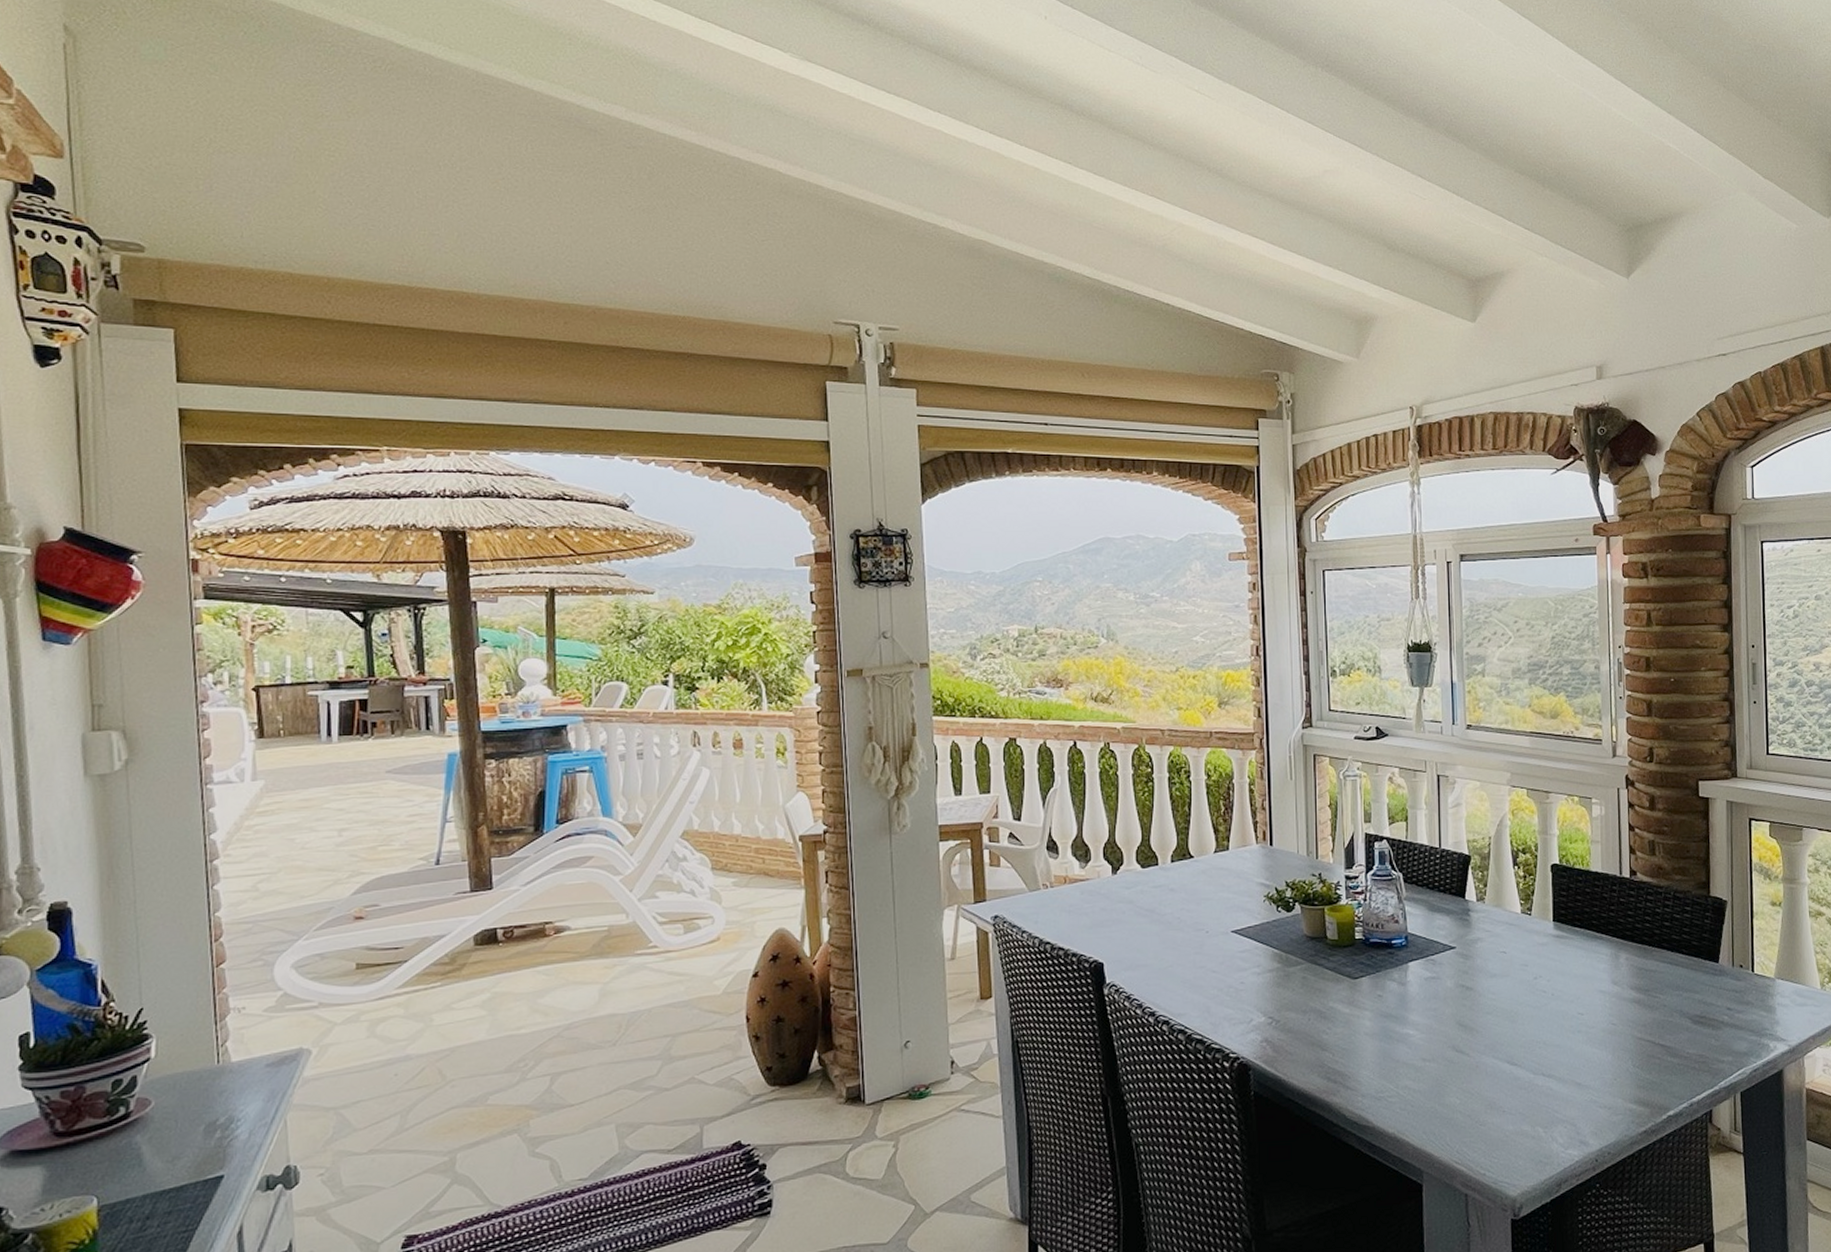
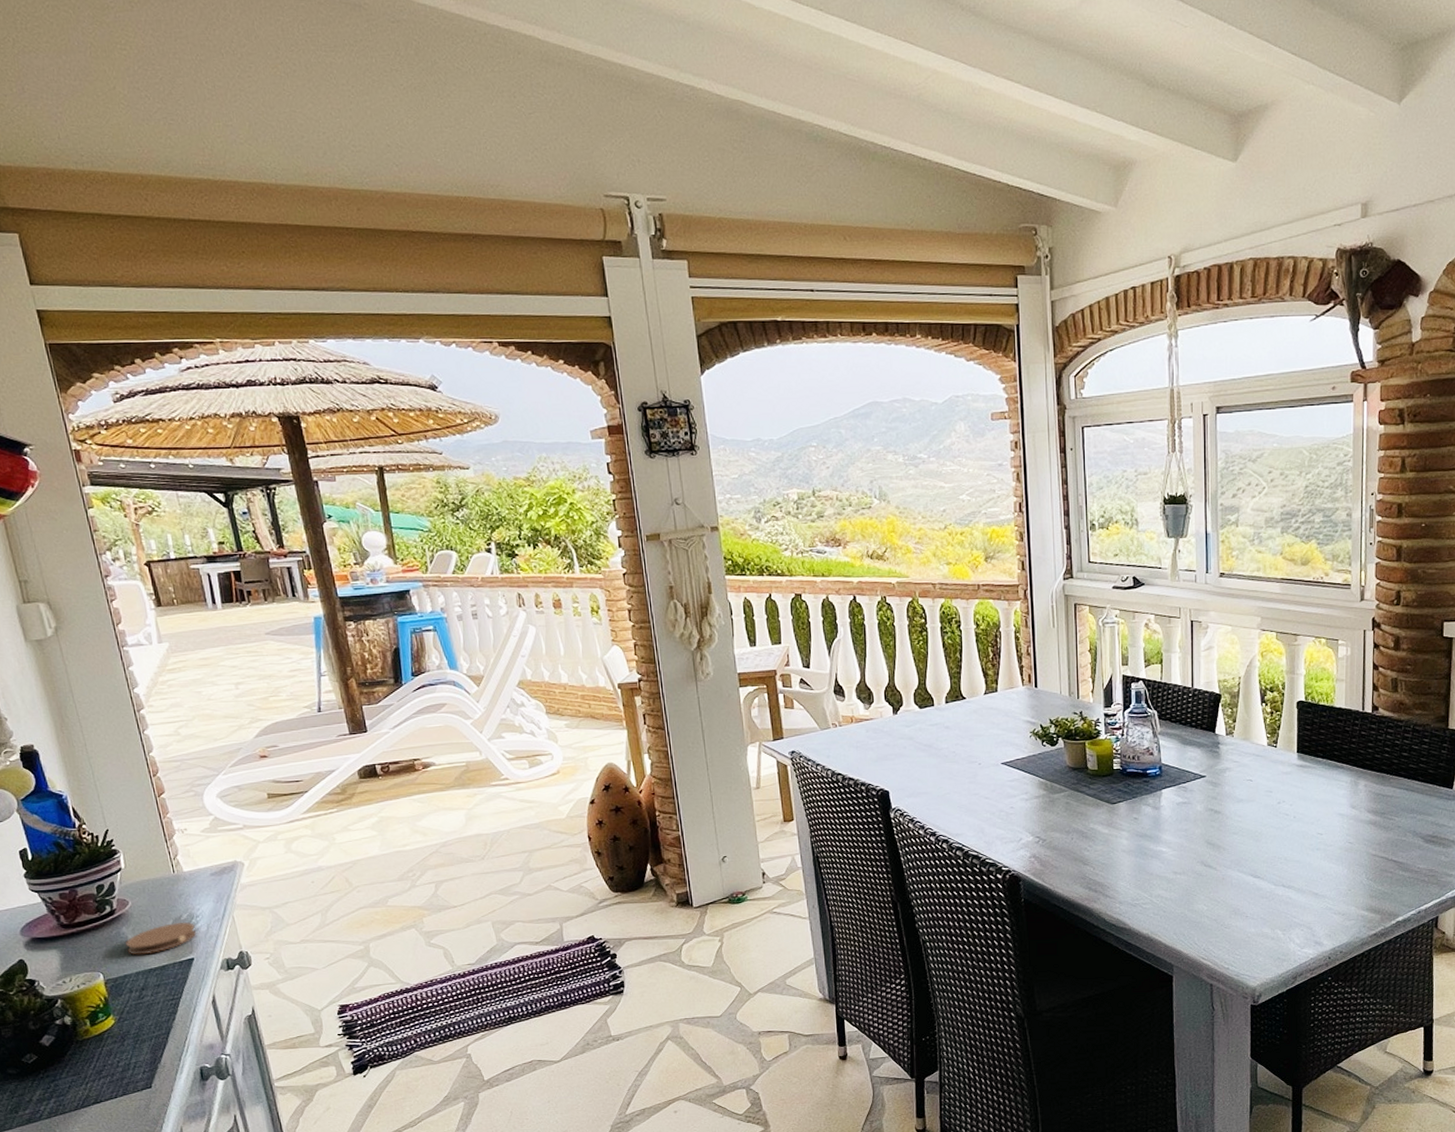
coaster: none [136,1128,234,1173] -> present [126,922,197,955]

